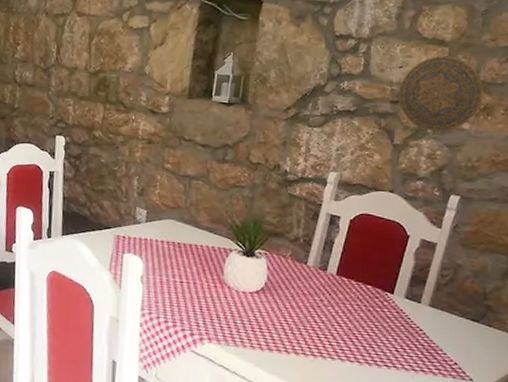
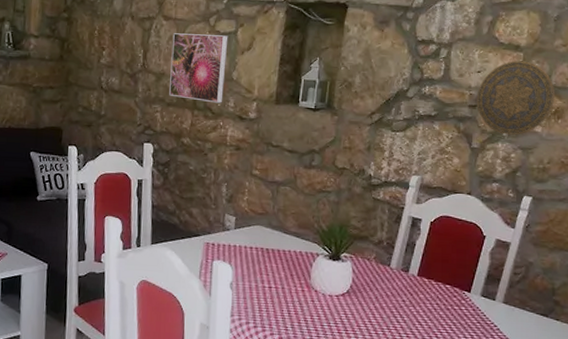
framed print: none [82,29,141,97] -> present [169,33,228,103]

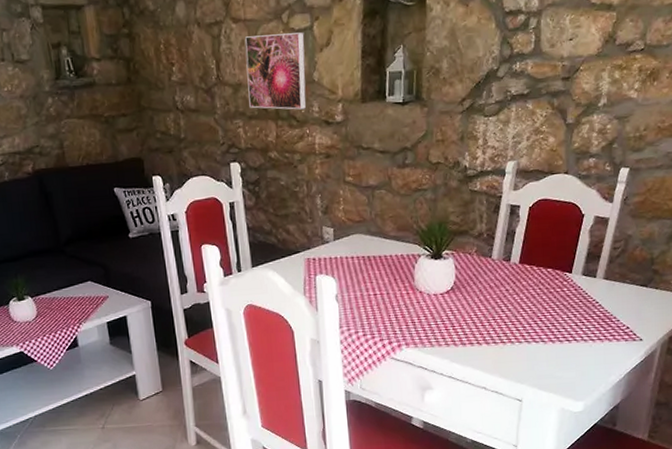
decorative plate: present [476,60,554,135] -> none [569,21,650,105]

